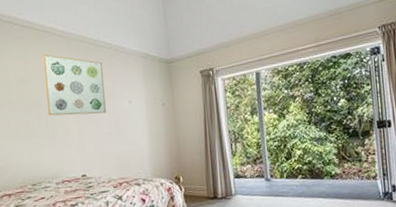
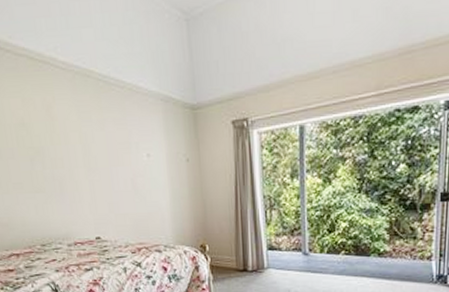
wall art: present [43,54,106,116] -> none [43,92,121,169]

